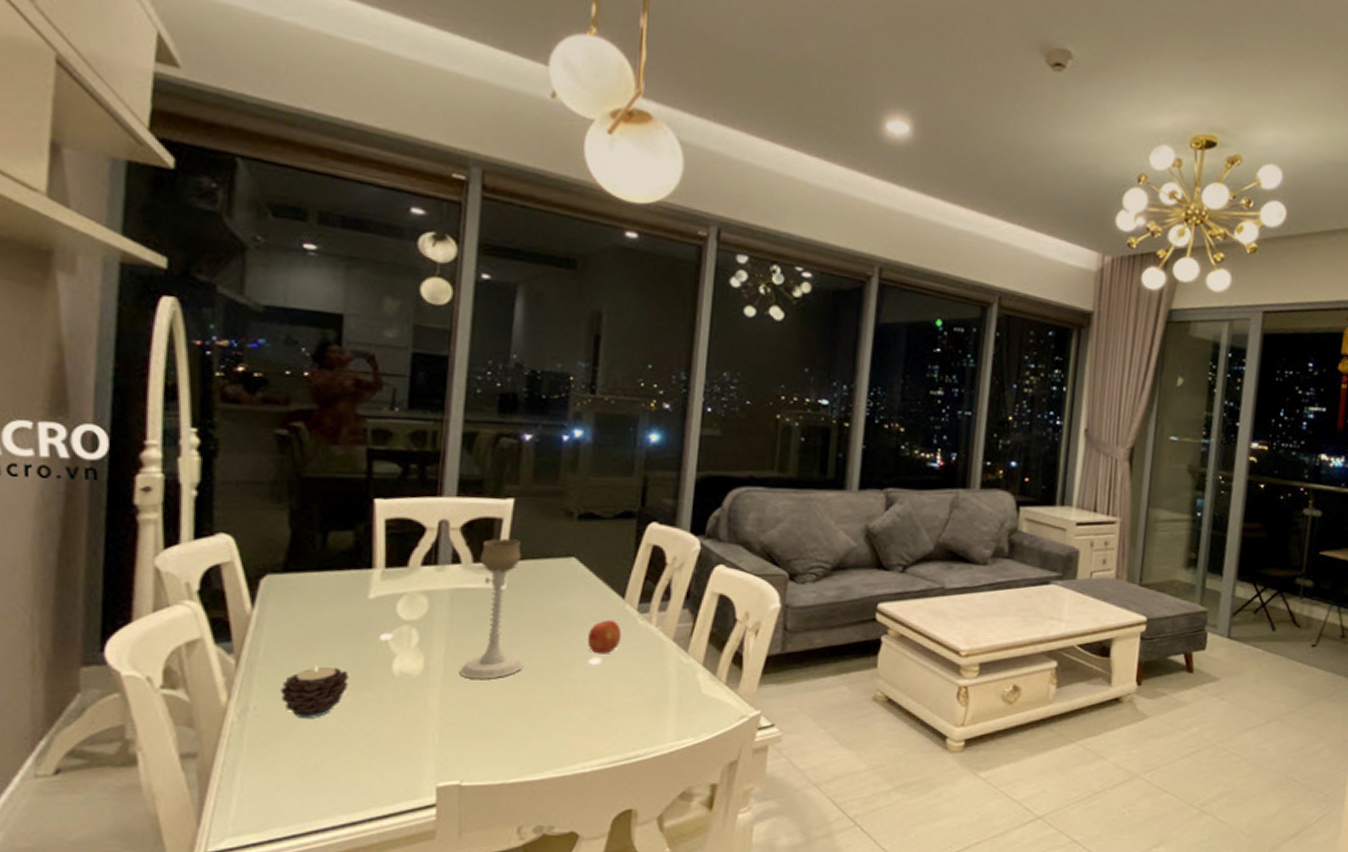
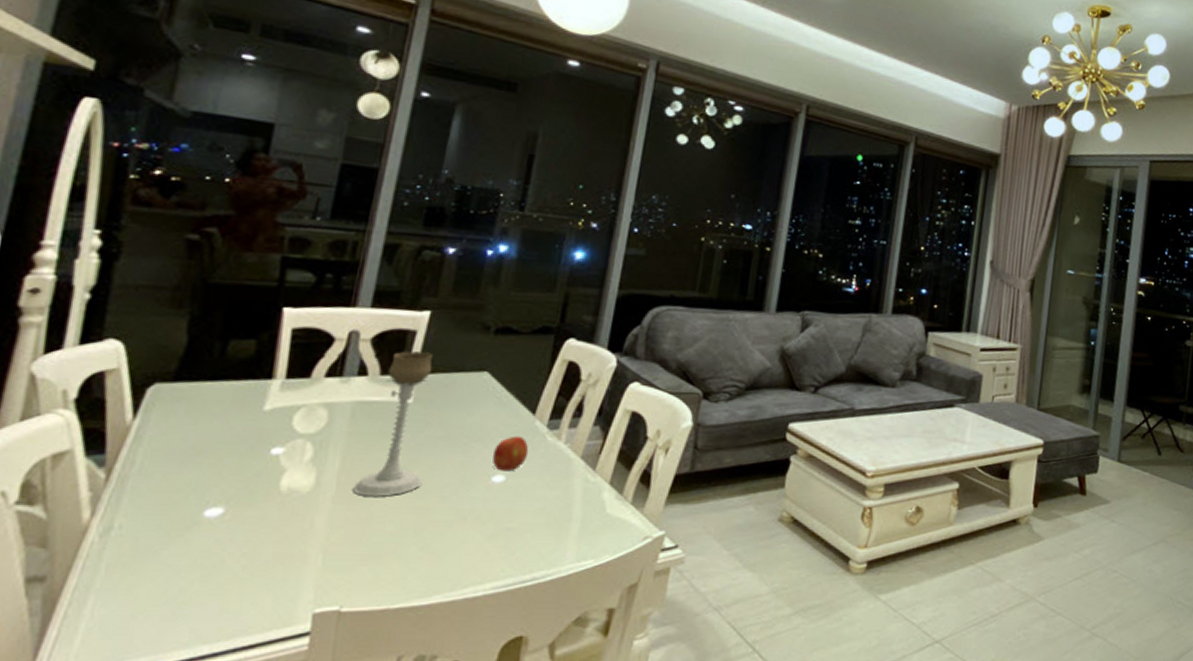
candle: present [280,664,350,720] -> none [151,479,232,539]

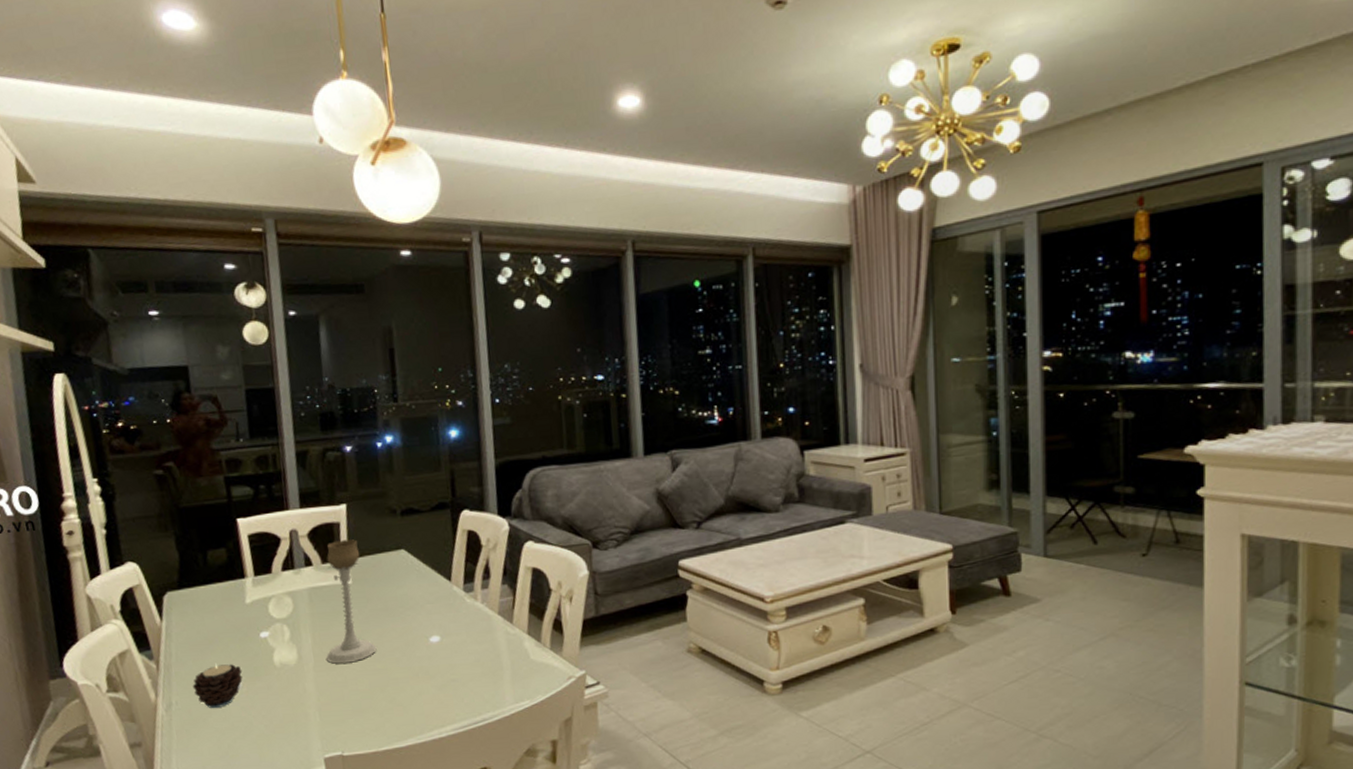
candle: none [151,479,232,539] -> present [192,663,243,709]
fruit: present [492,435,529,472] -> none [425,601,454,633]

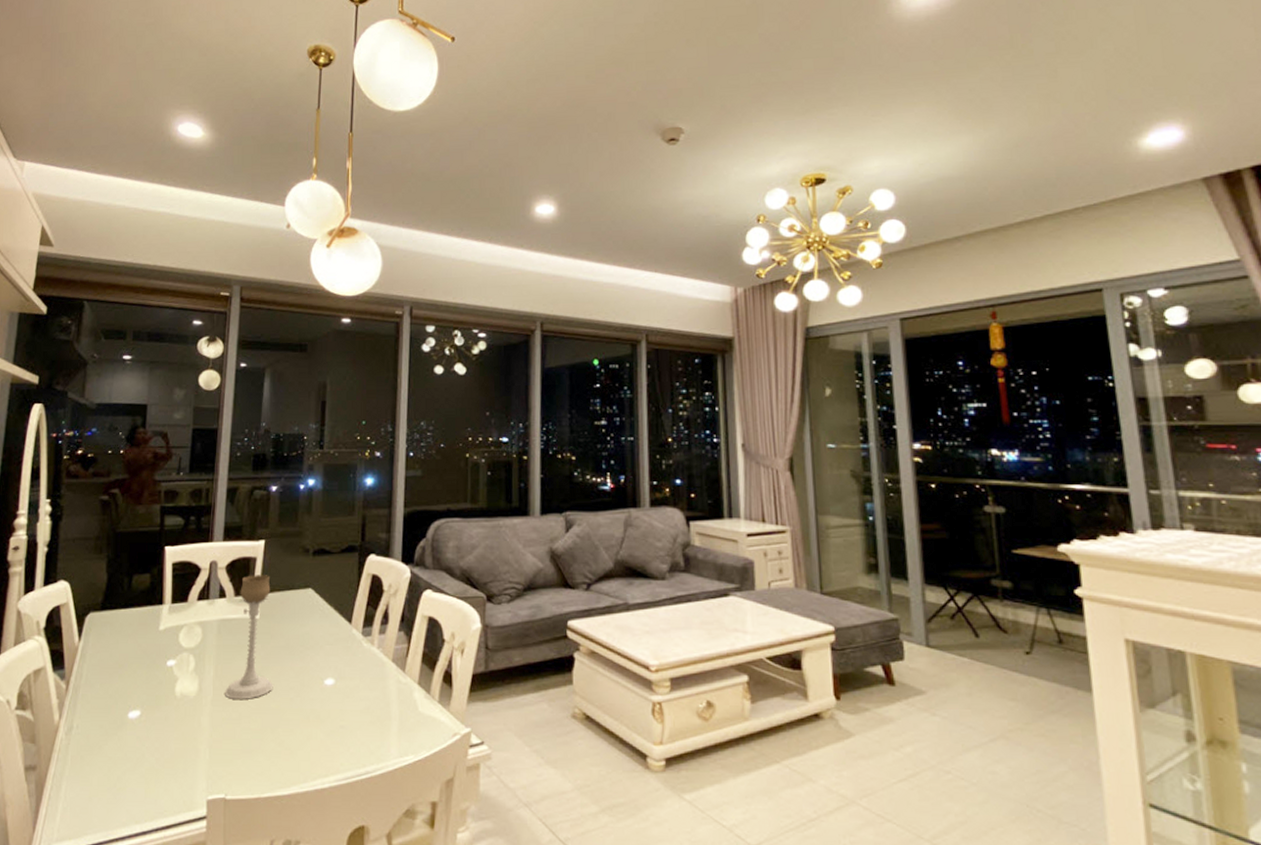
candle: present [192,663,243,709] -> none [95,688,144,736]

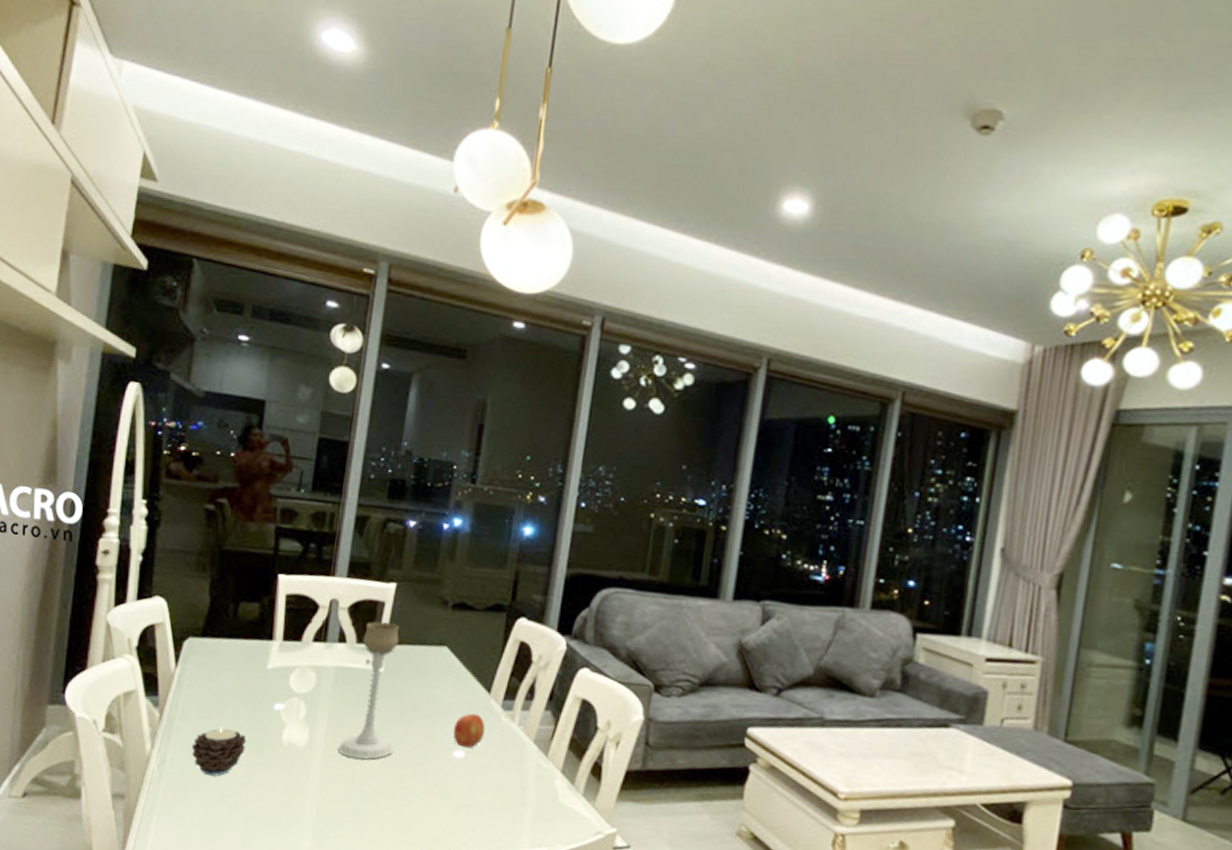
candle: none [95,688,144,736] -> present [191,726,247,776]
fruit: none [322,643,350,675] -> present [453,713,486,749]

